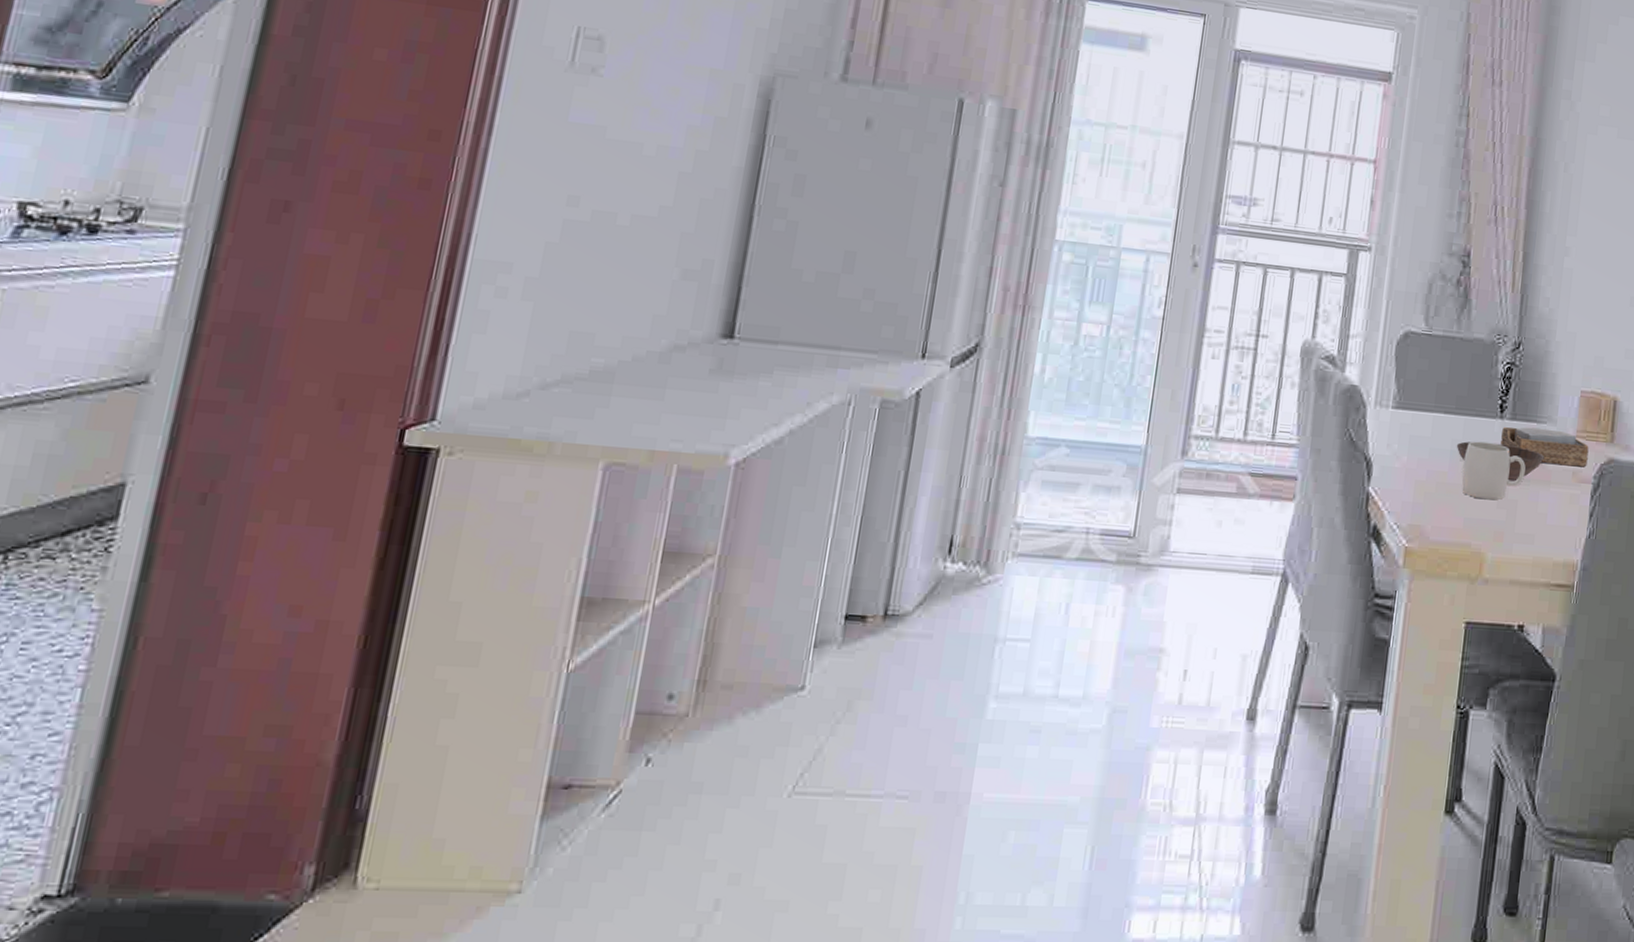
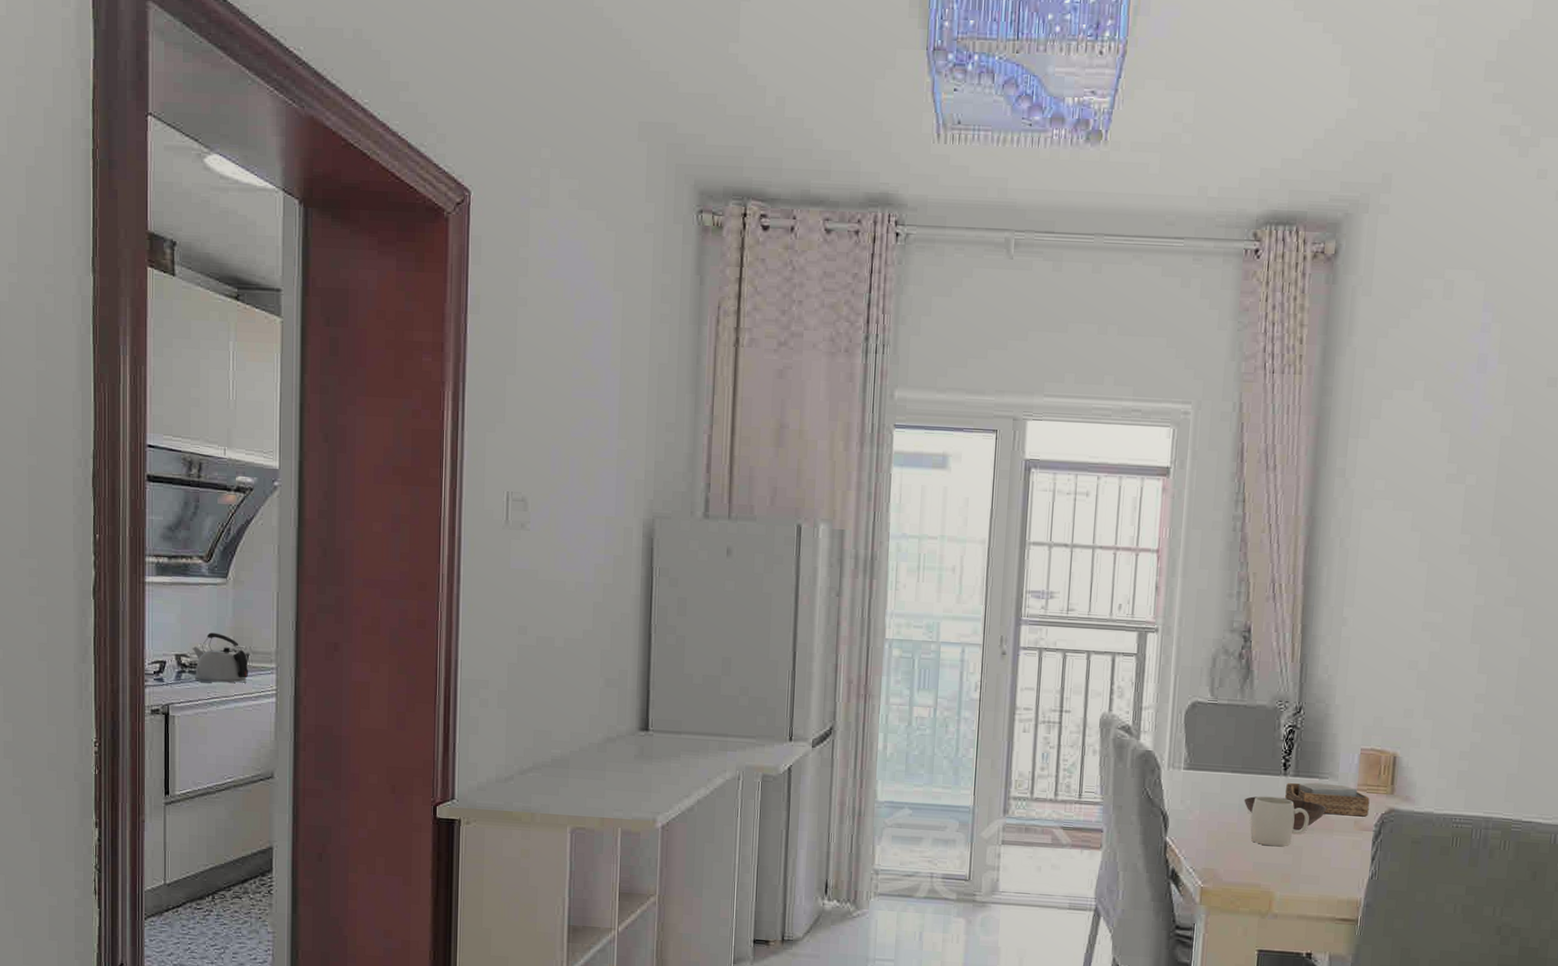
kettle: none [44,174,139,248] -> present [192,632,248,684]

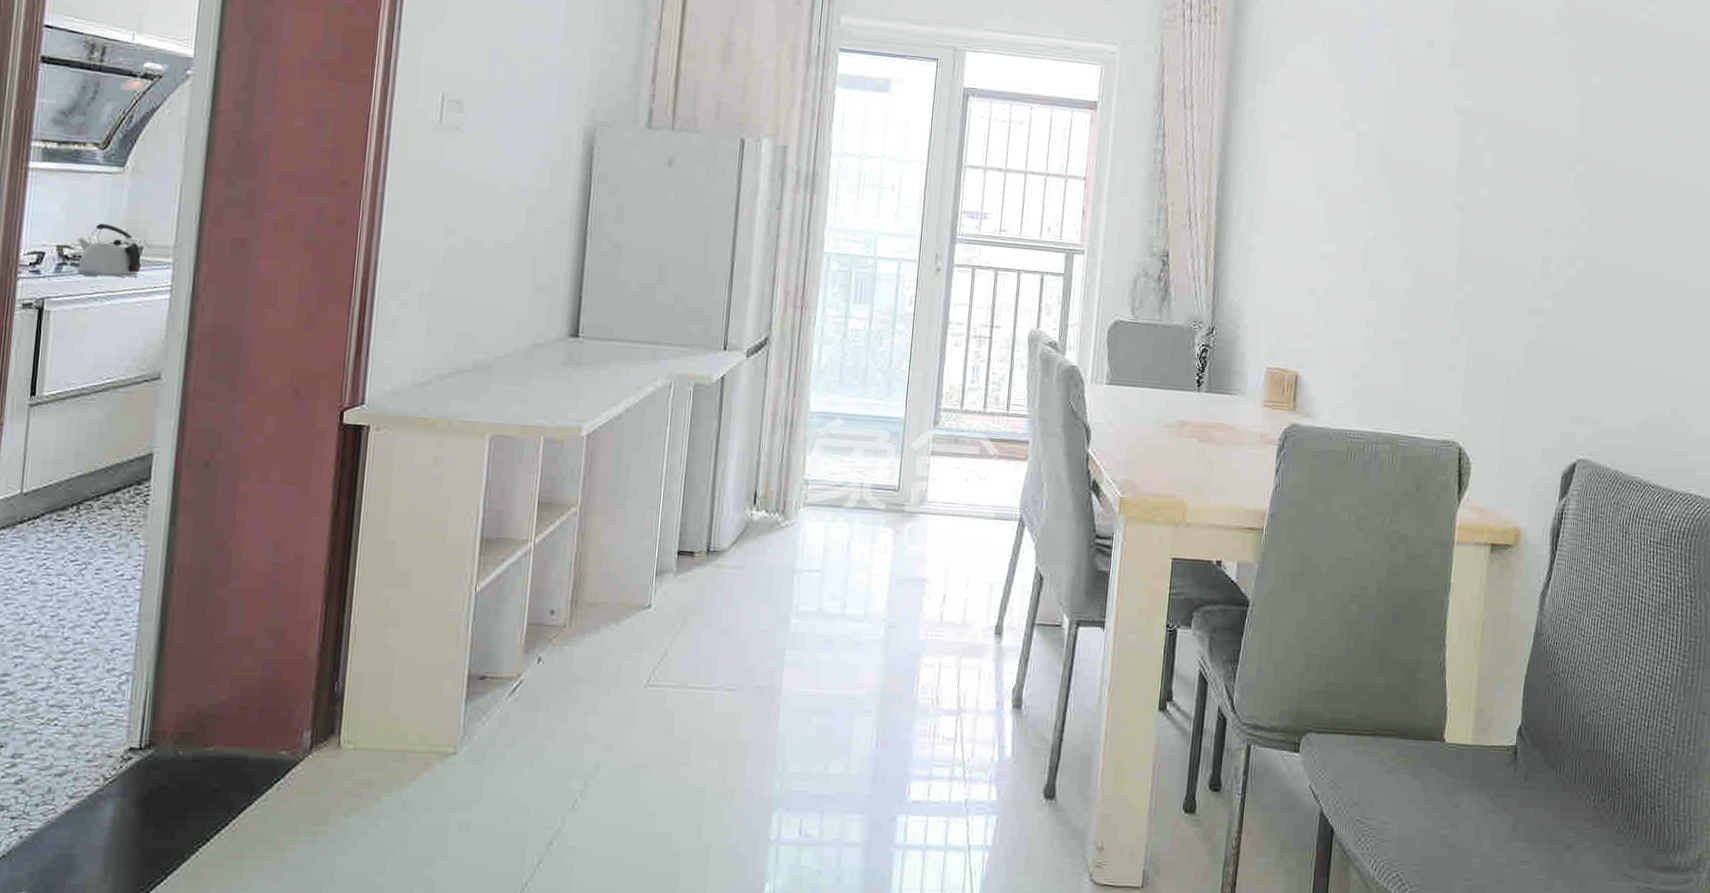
bowl: present [1244,796,1327,829] -> none [1160,411,1236,443]
mug: present [1250,796,1310,847] -> none [1166,410,1220,459]
napkin holder: present [1285,782,1370,817] -> none [1198,398,1274,431]

